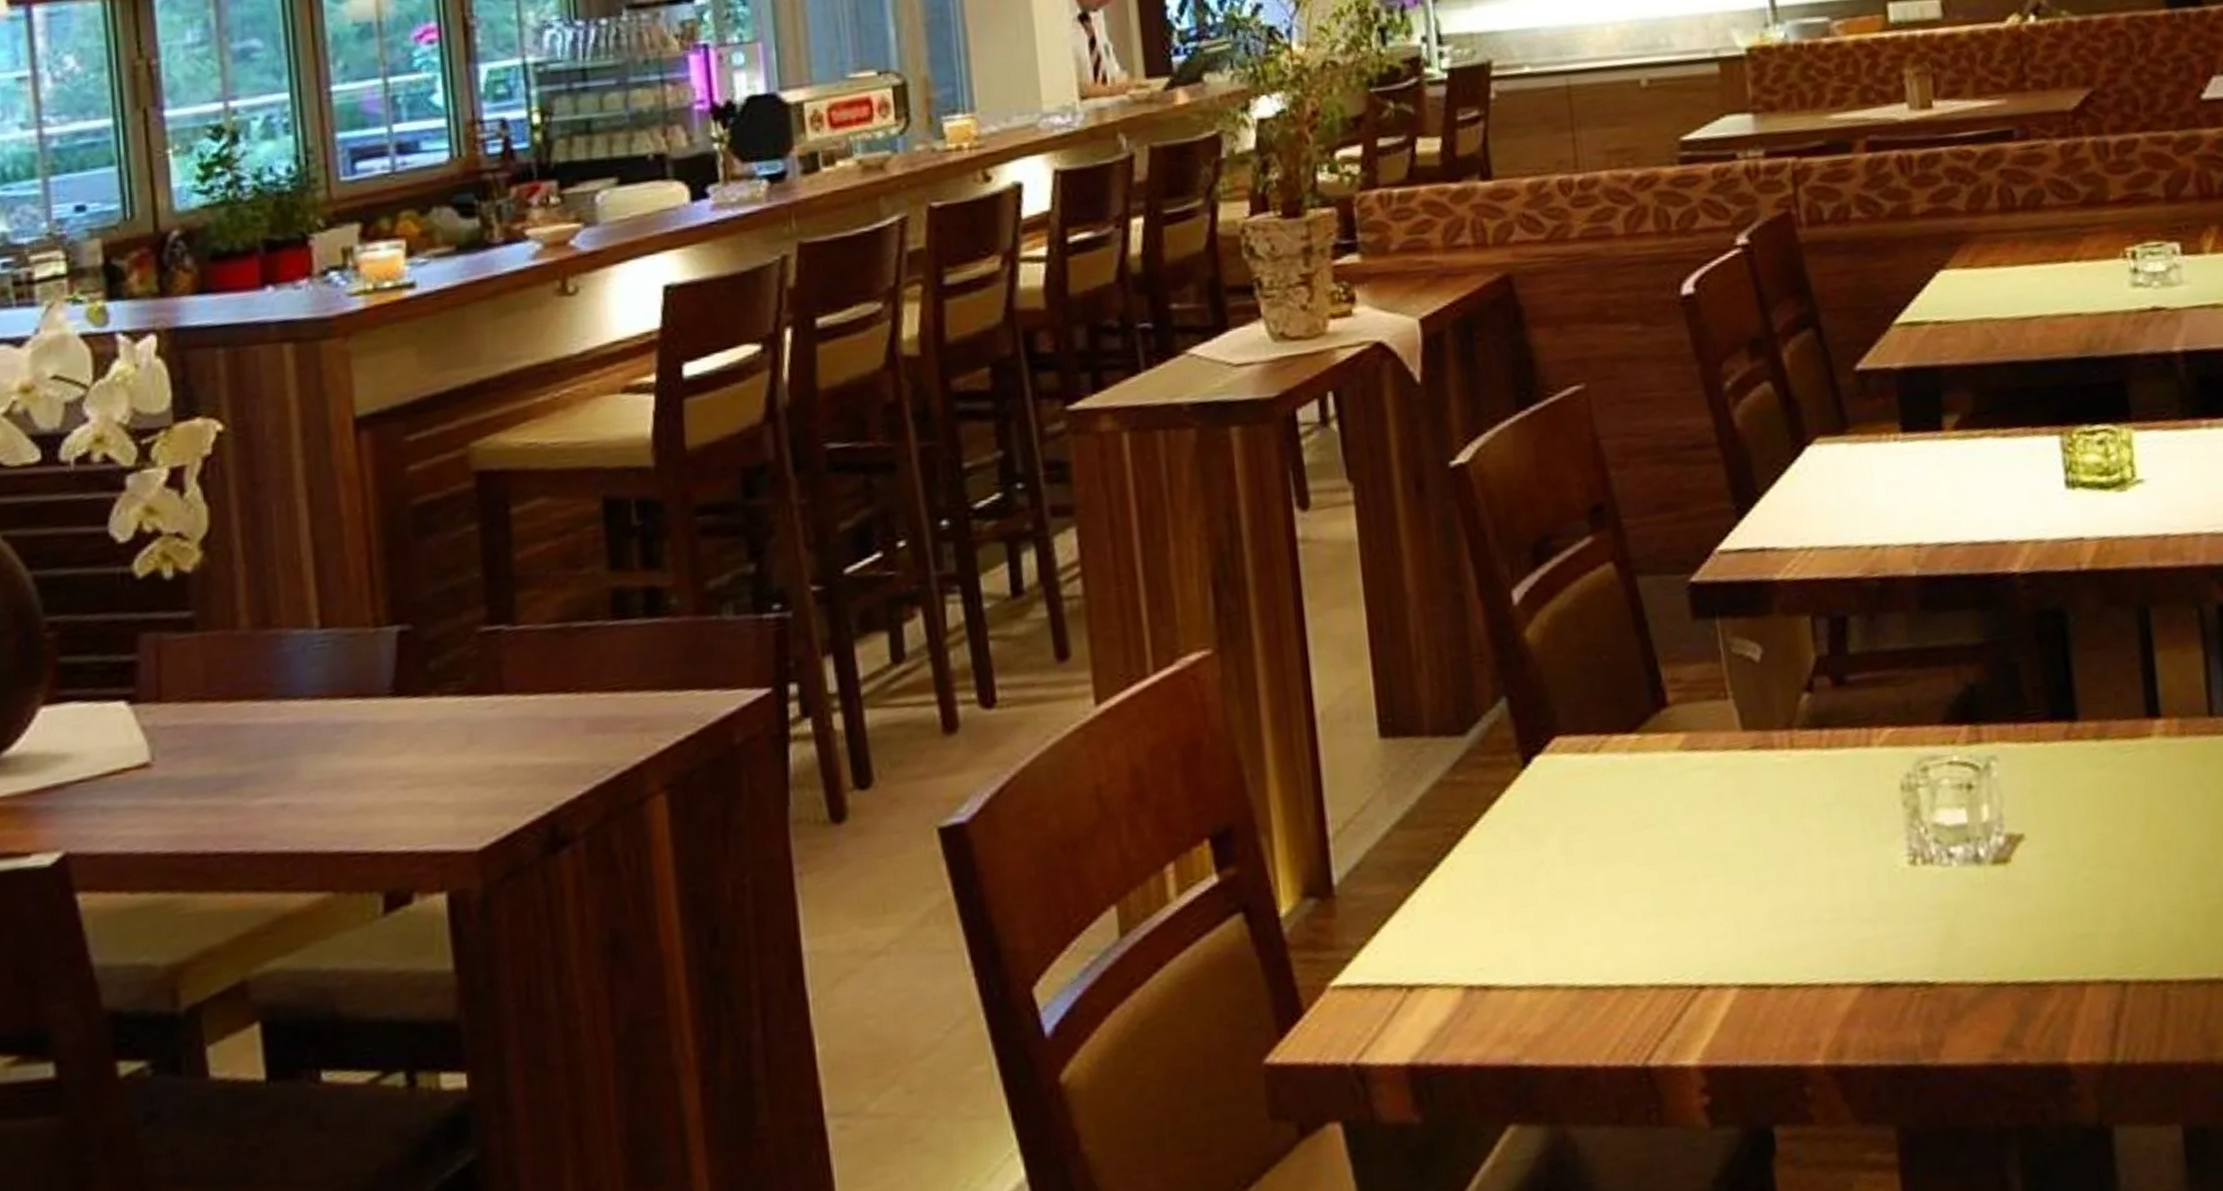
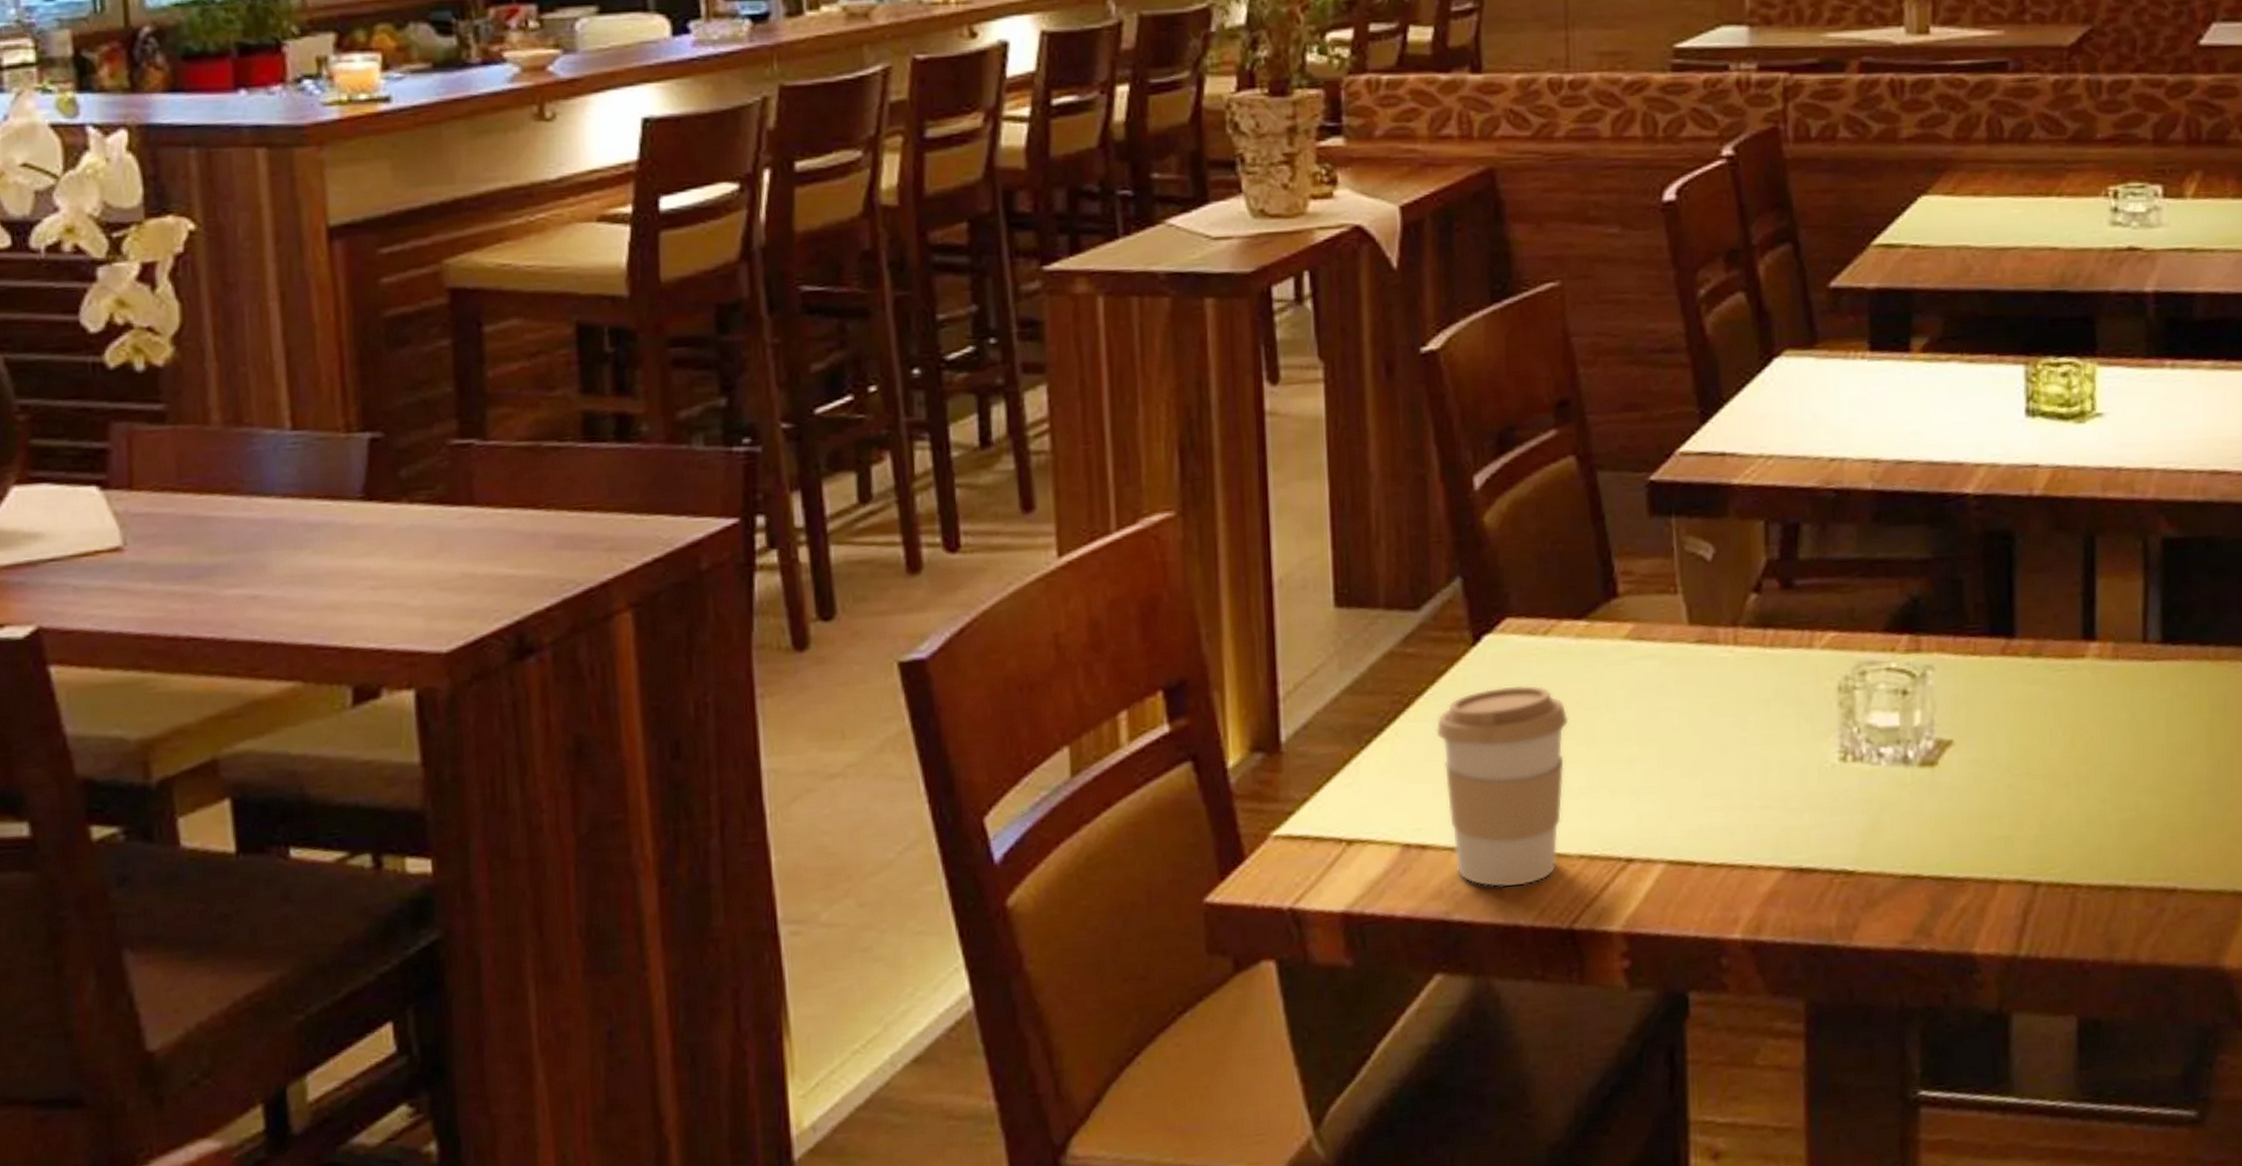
coffee cup: none [1491,806,1628,1027] -> present [1436,685,1569,888]

